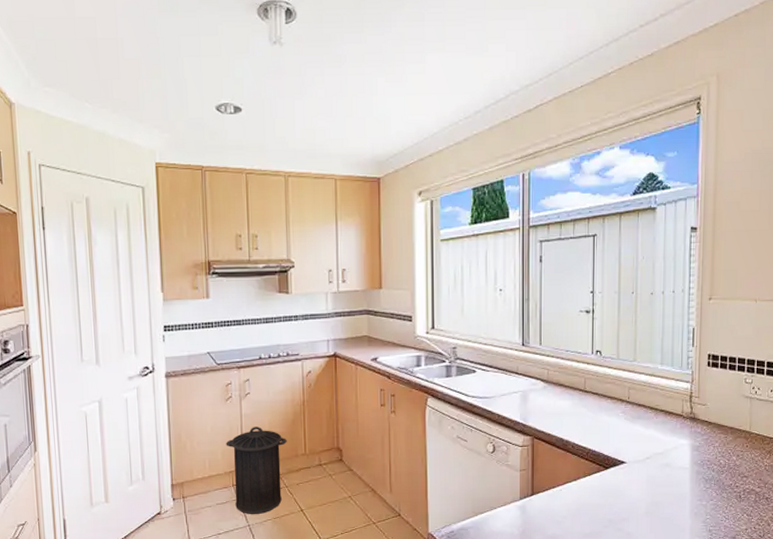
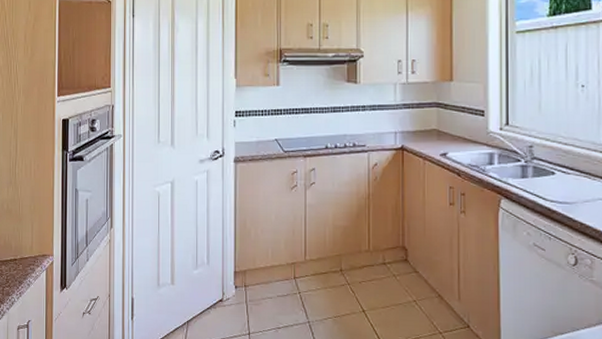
trash can: present [225,427,287,514] -> none [289,218,350,311]

